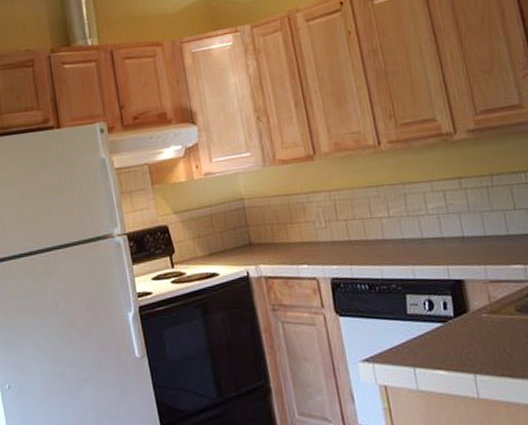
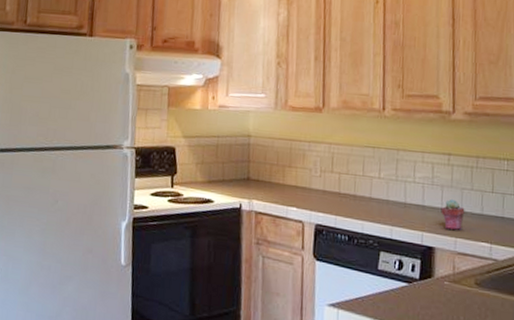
potted succulent: none [462,224,490,257] -> present [440,198,465,230]

